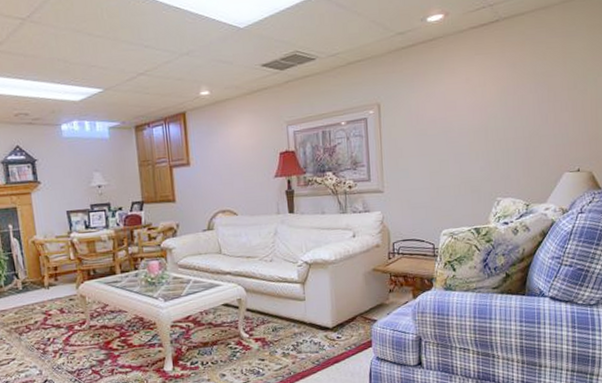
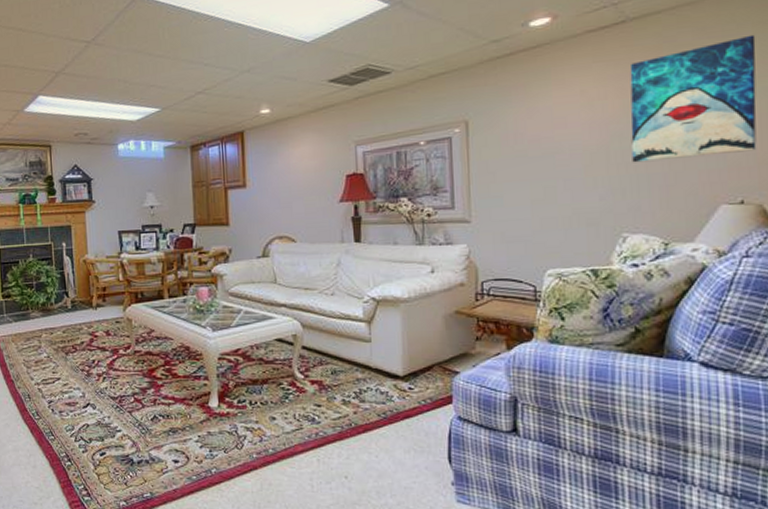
wall art: none [502,35,589,140] -> present [629,34,757,163]

